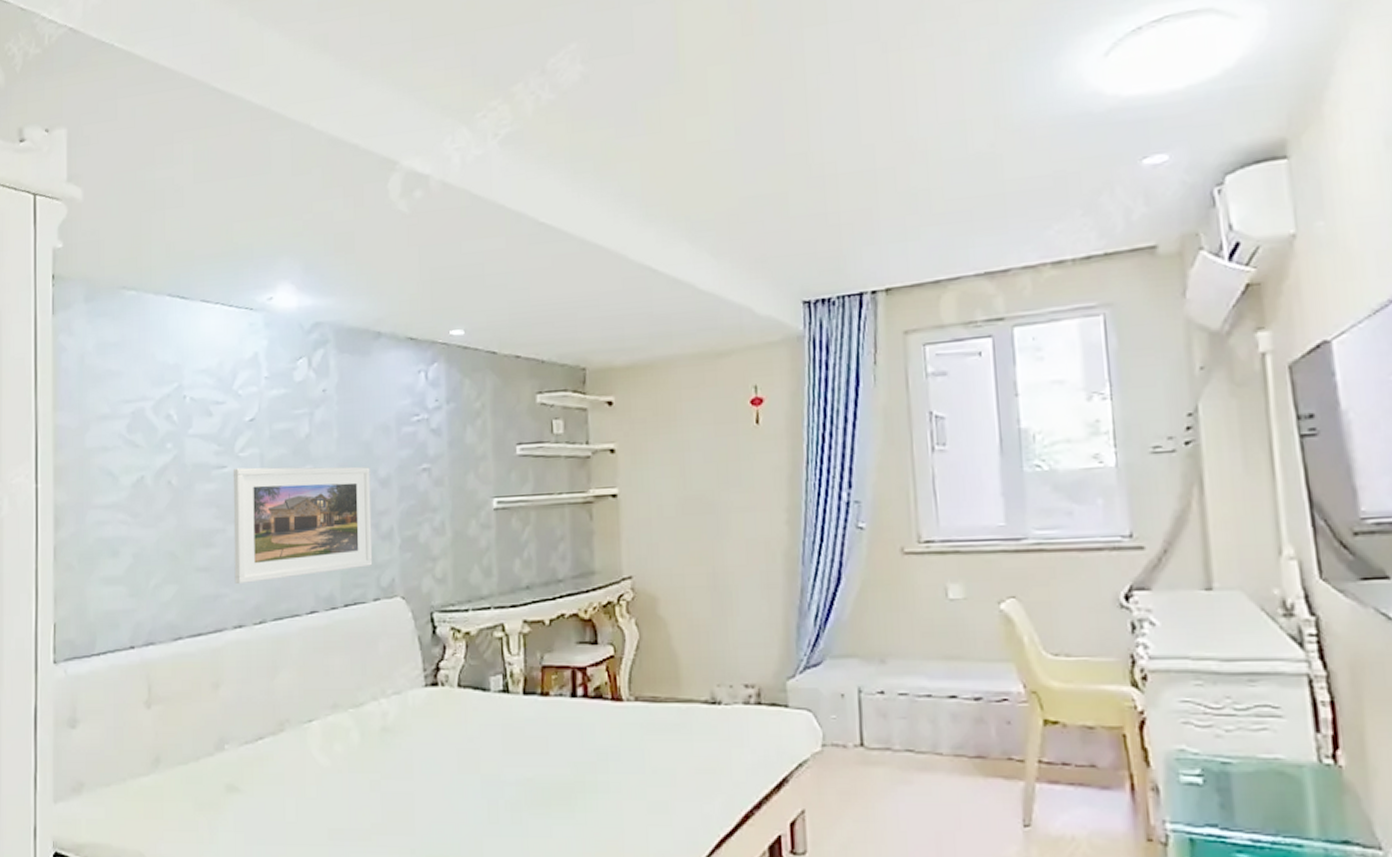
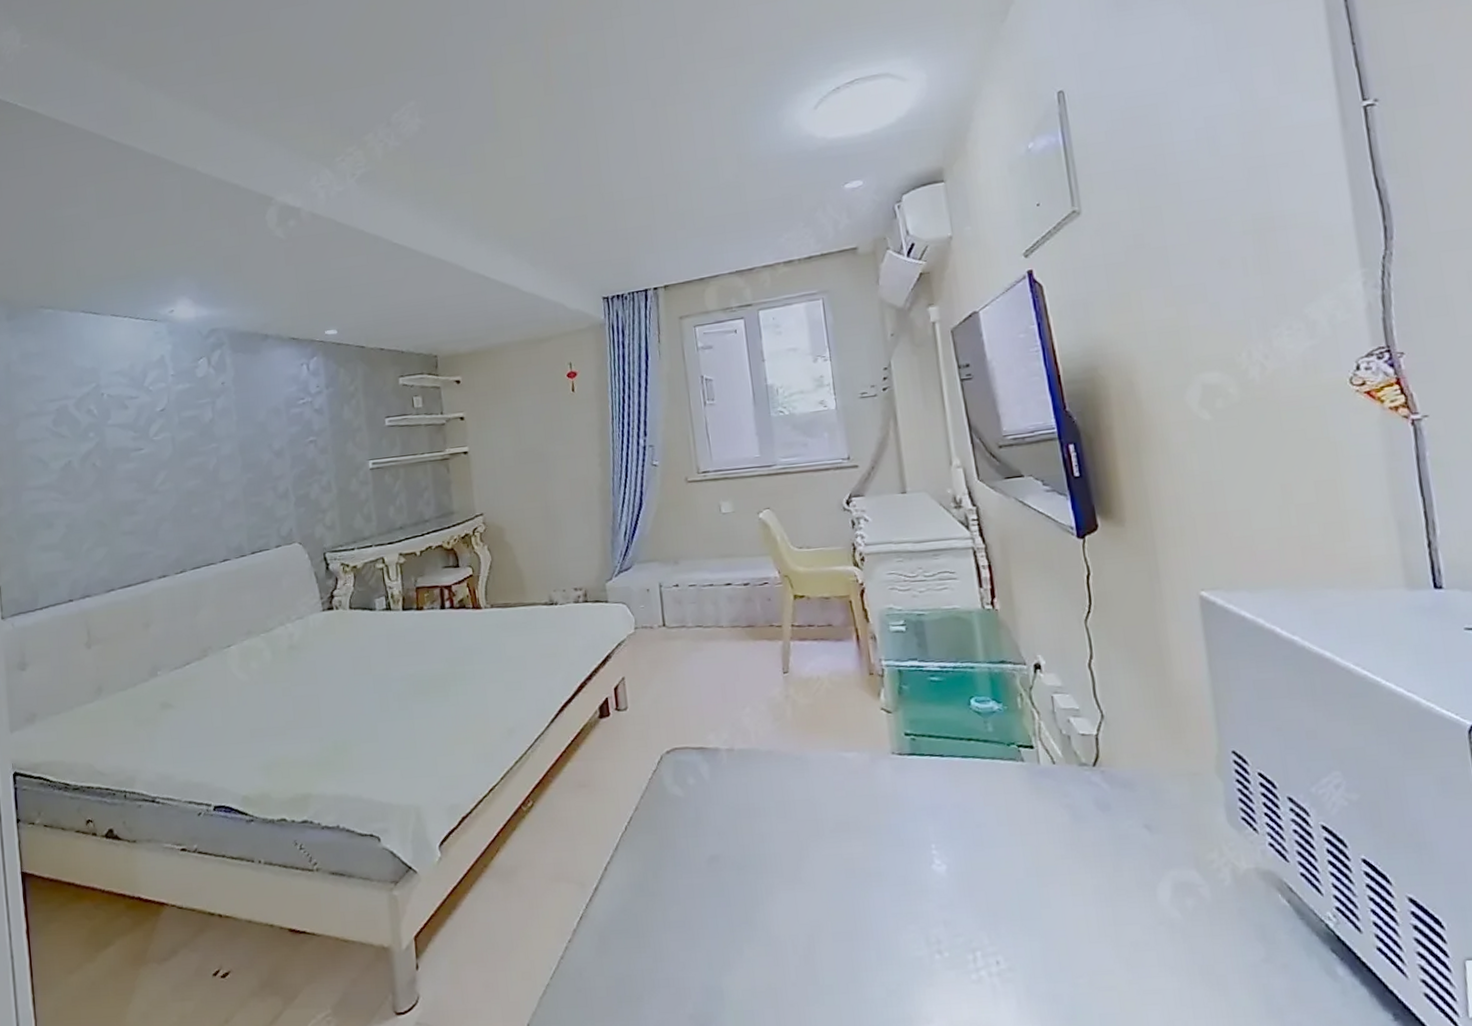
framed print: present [233,466,373,585] -> none [149,442,273,543]

